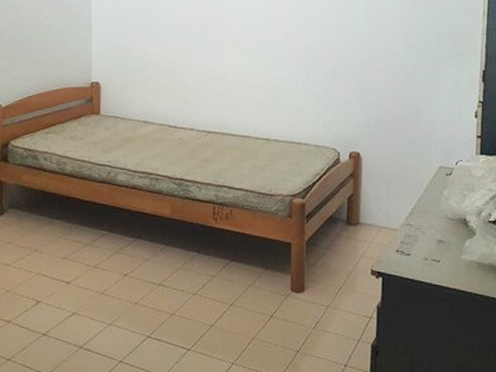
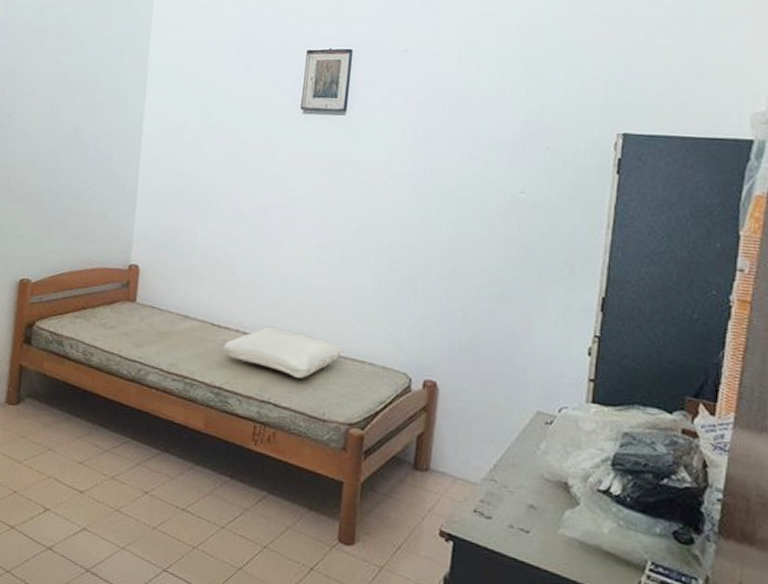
pillow: none [180,123,282,164] -> present [222,326,343,379]

